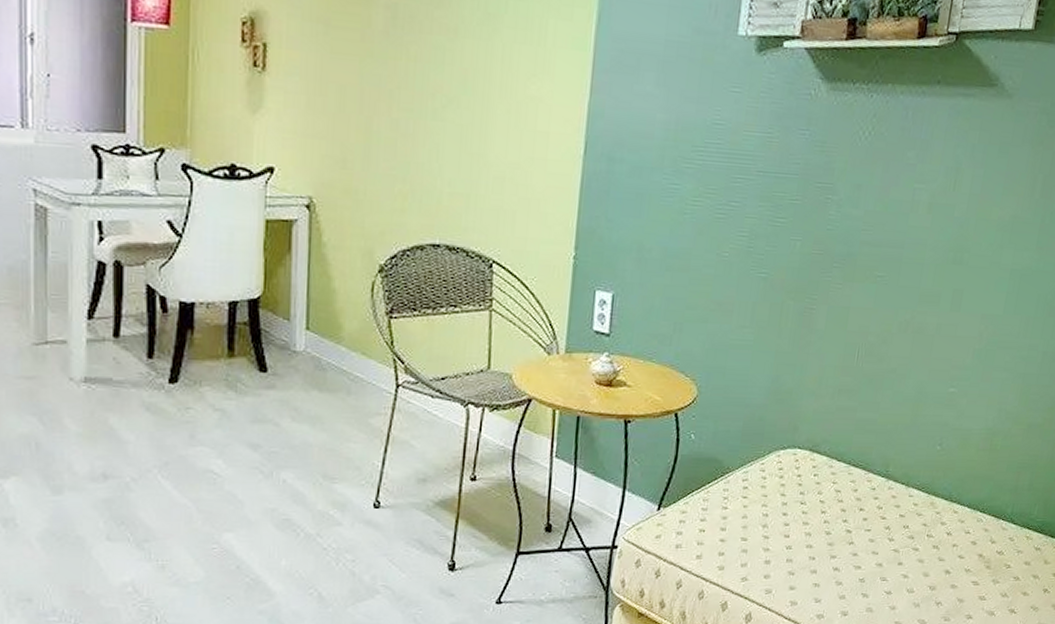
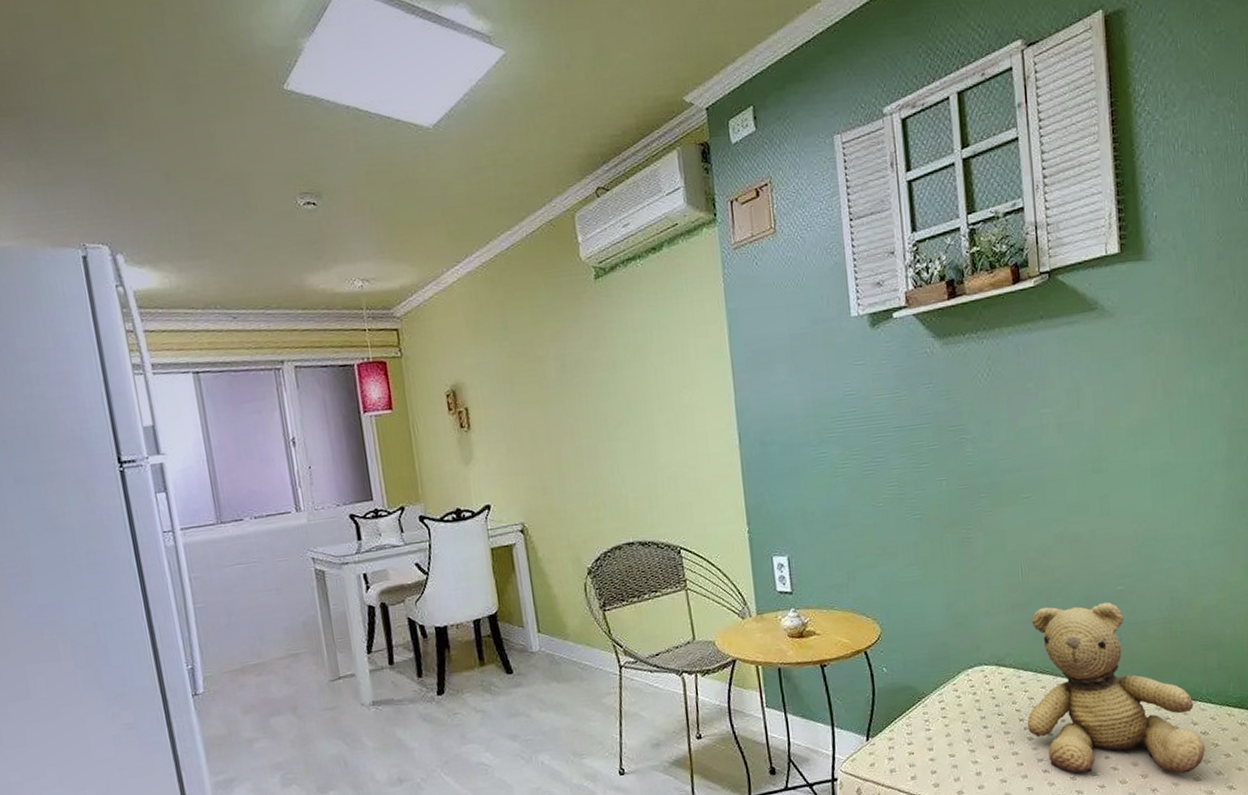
teddy bear: none [827,397,998,591] -> present [1027,601,1205,774]

